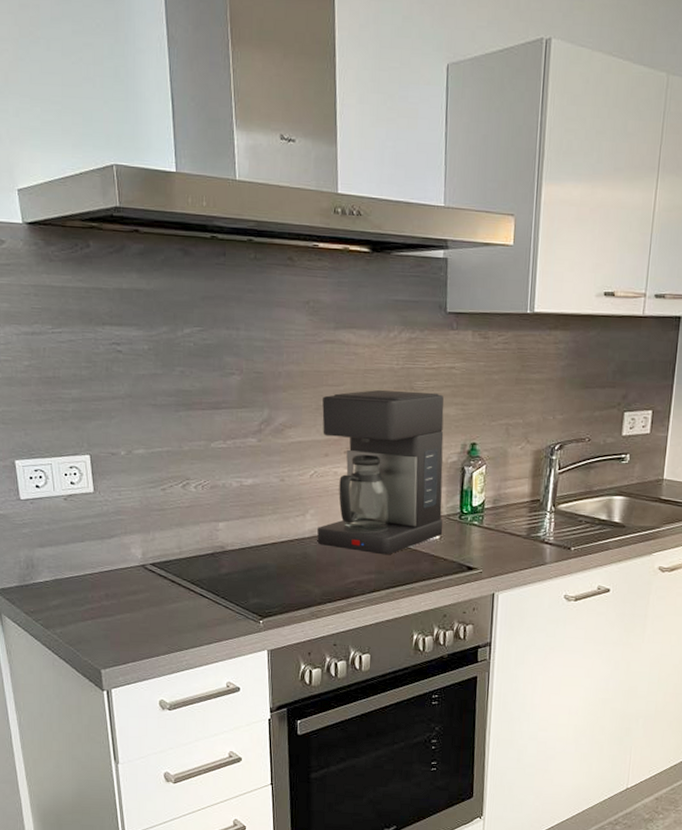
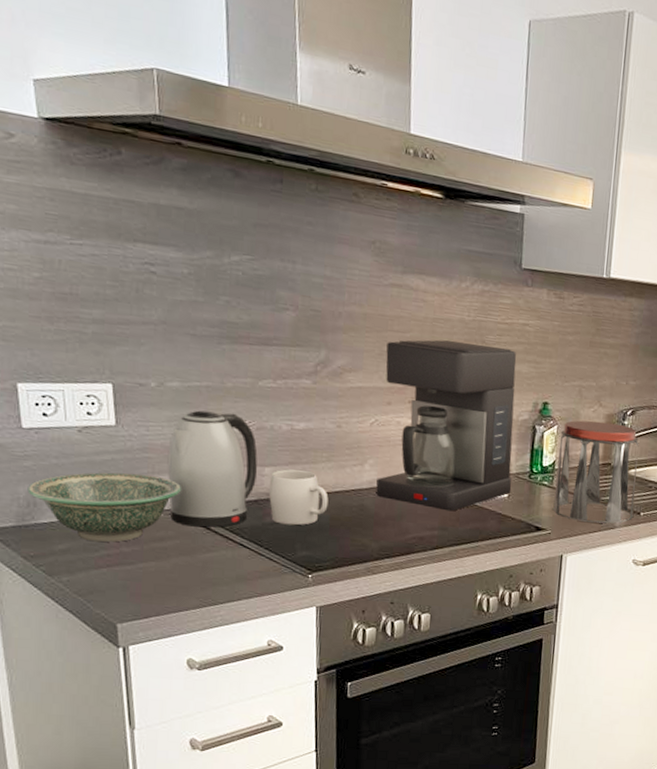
bowl: none [26,534,150,598] -> present [27,472,182,543]
kettle: none [137,474,213,581] -> present [167,410,258,528]
mug: none [222,523,275,575] -> present [268,469,329,526]
jar: none [482,458,568,561] -> present [552,420,639,524]

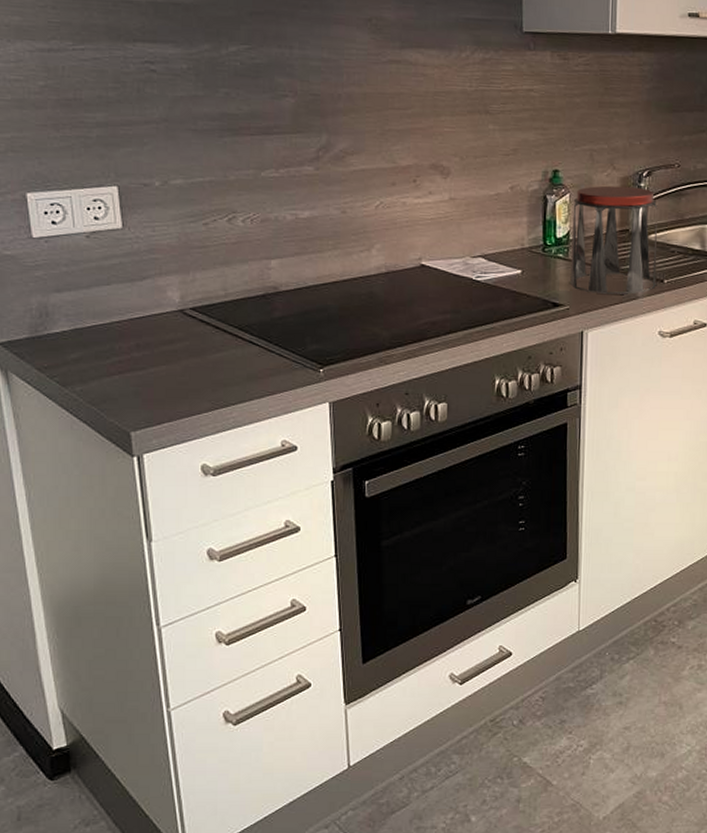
bowl: present [27,472,182,543] -> none [39,275,190,349]
kettle: present [167,410,258,528] -> none [174,206,264,327]
mug: present [268,469,329,526] -> none [275,260,336,319]
coffee maker: present [376,339,517,512] -> none [384,114,525,293]

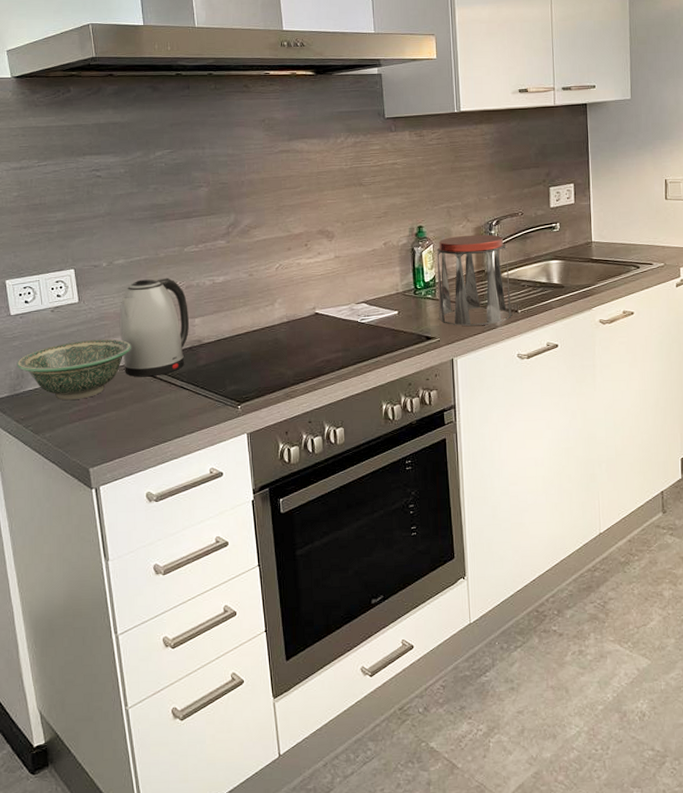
bowl: none [39,275,190,349] -> present [17,339,132,401]
kettle: none [174,206,264,327] -> present [119,277,190,377]

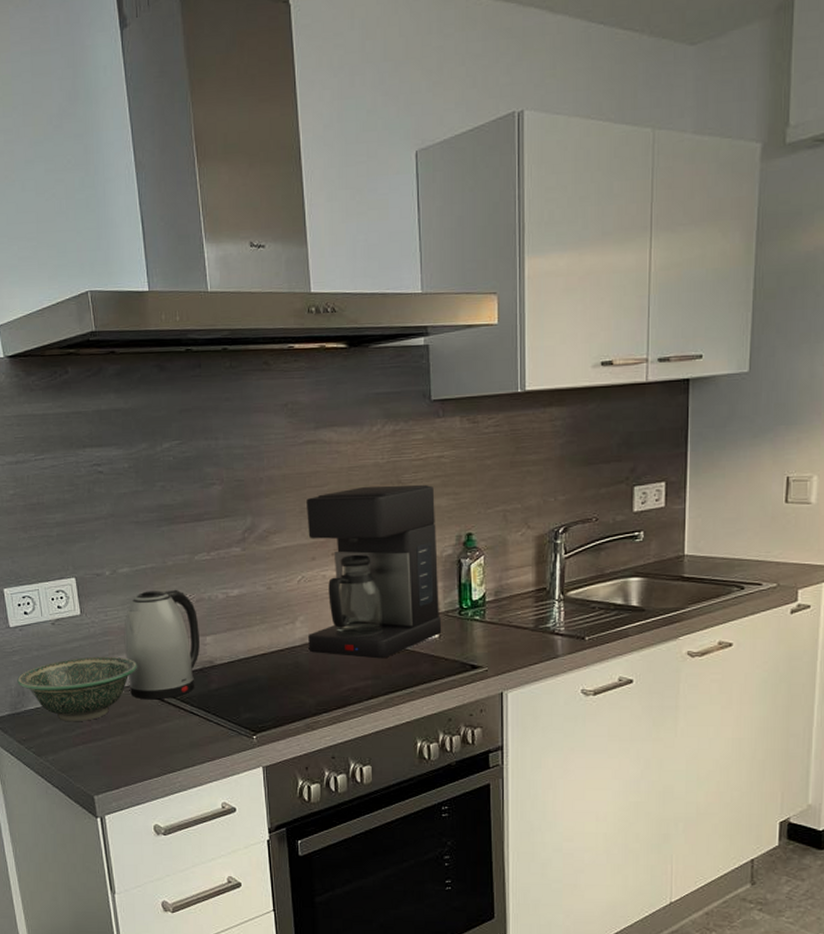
coffee maker: none [282,186,401,334] -> present [306,484,442,659]
jar: present [436,234,513,327] -> none [486,544,578,655]

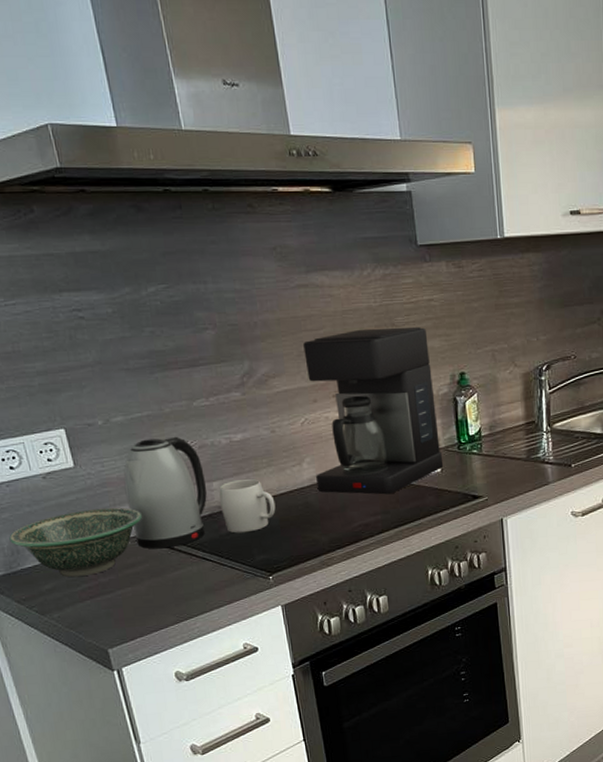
mug: none [211,634,265,689] -> present [219,478,276,533]

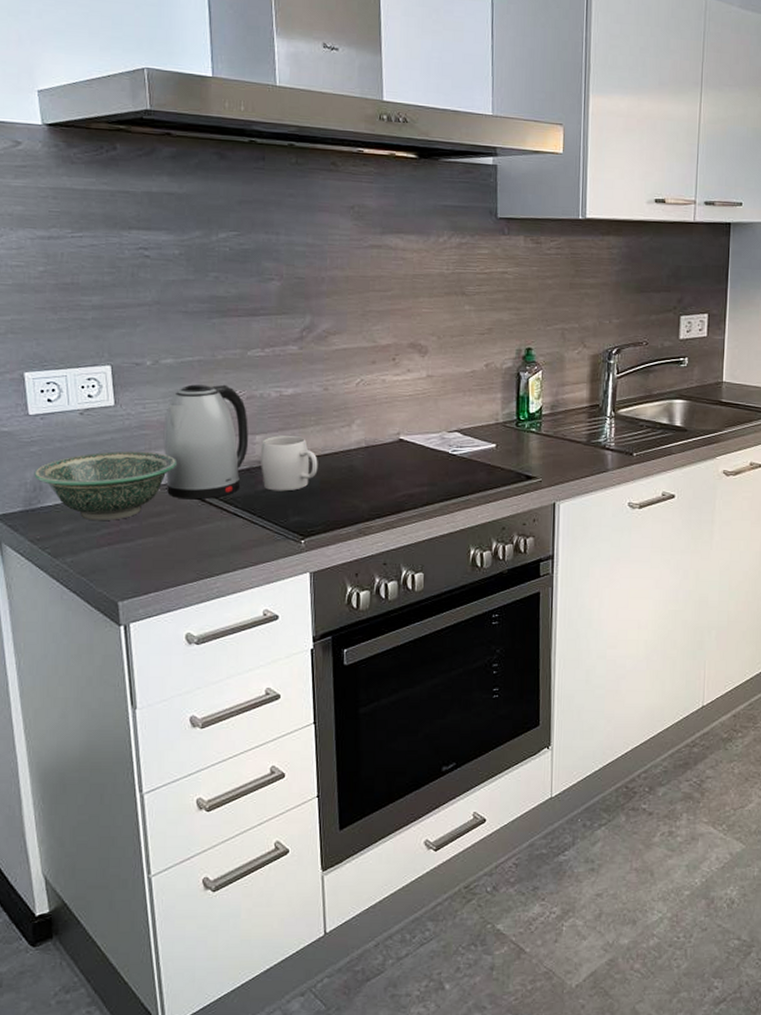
coffee maker: present [303,326,444,495] -> none [364,295,499,466]

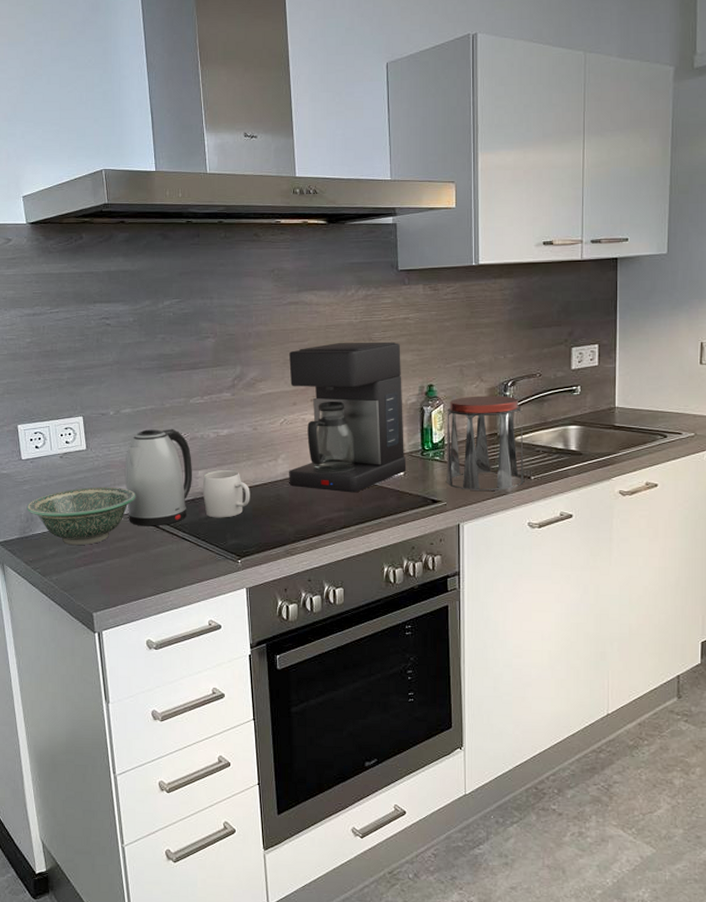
coffee maker: none [364,295,499,466] -> present [289,341,407,493]
jar: none [541,362,627,468] -> present [445,395,525,492]

